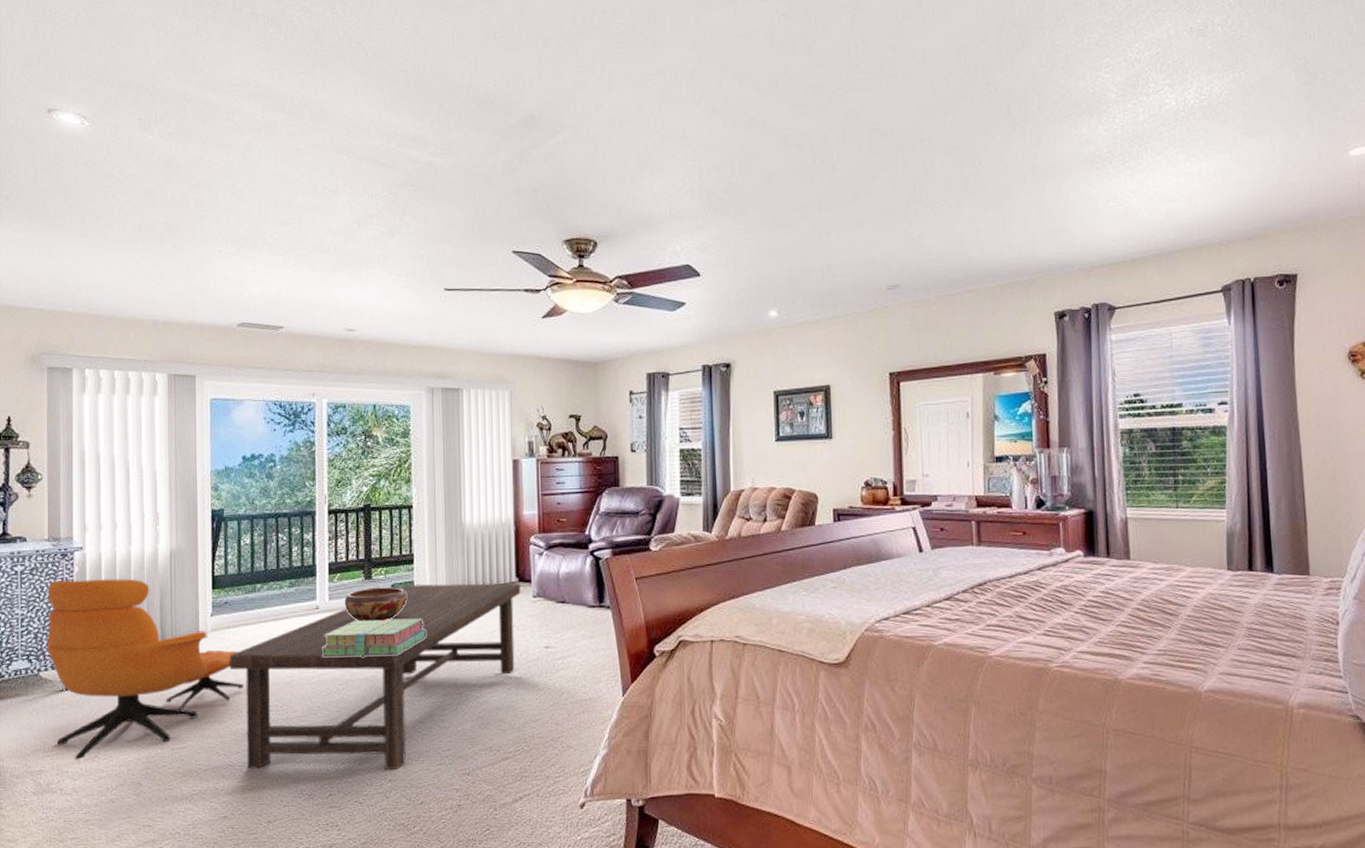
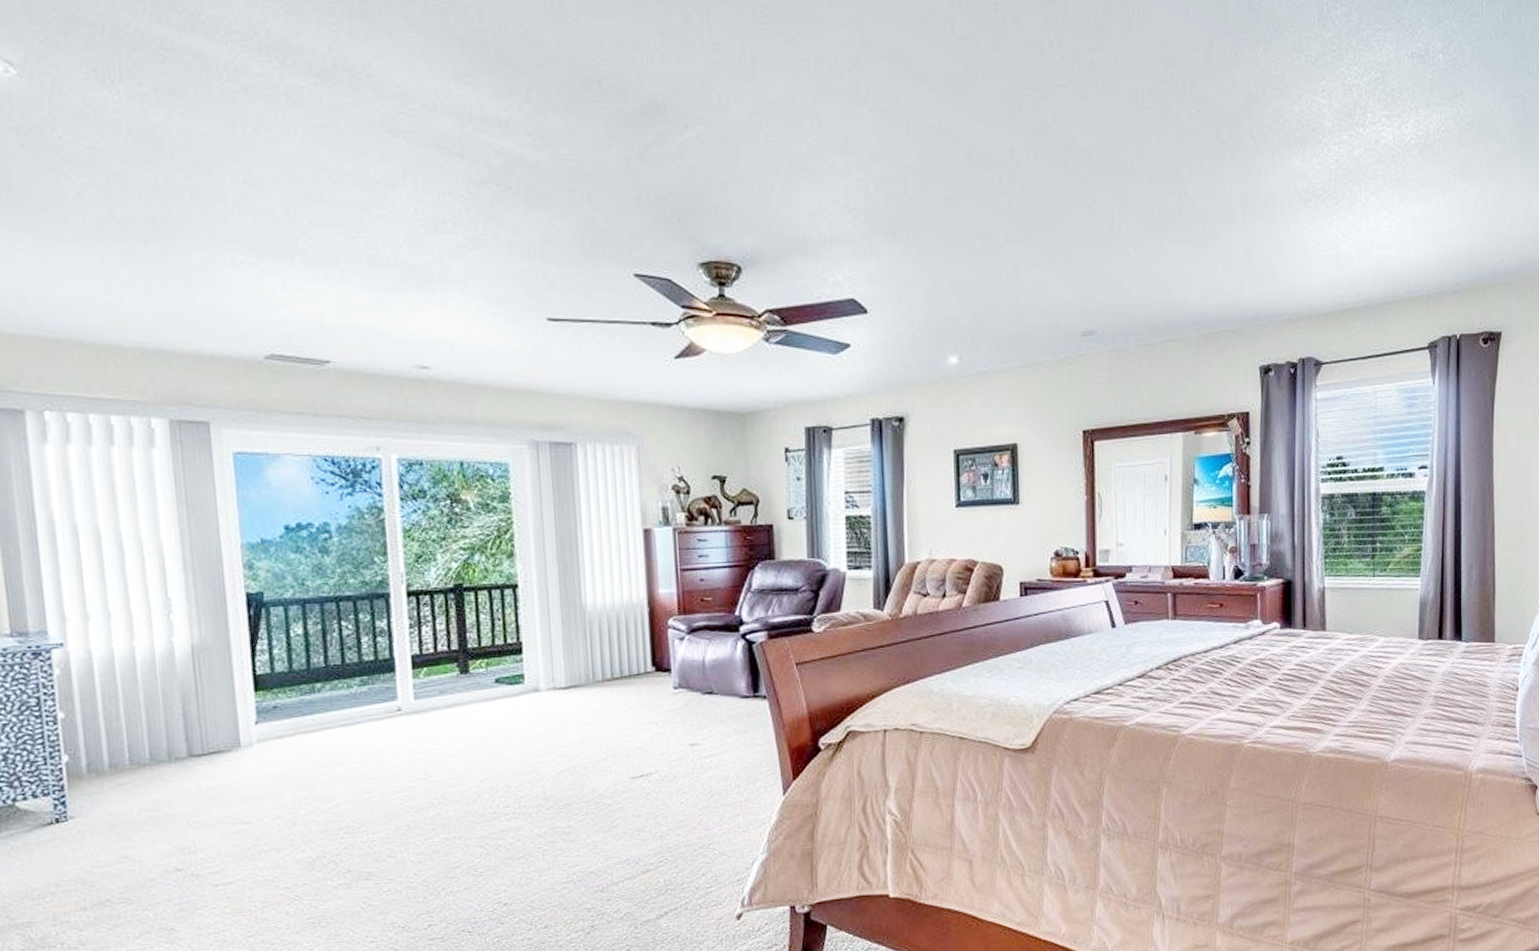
armchair: present [46,578,243,760] -> none [16,681,306,907]
coffee table: present [229,583,521,771] -> none [284,673,658,903]
stack of books: present [321,619,426,658] -> none [407,718,543,768]
decorative bowl: present [344,587,408,621] -> none [434,682,517,723]

